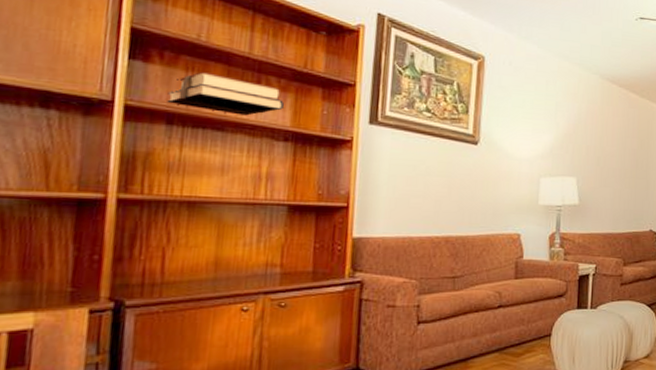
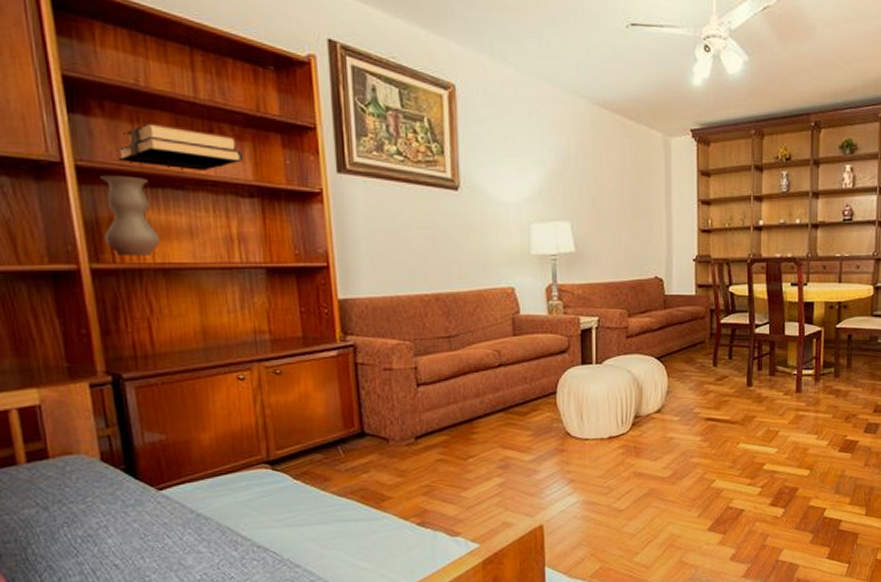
vase: none [137,114,192,189] -> present [101,175,161,256]

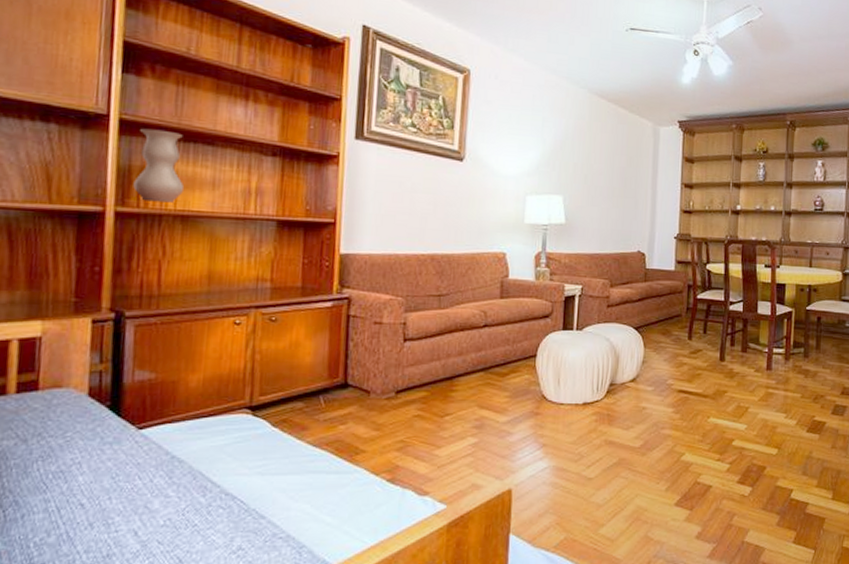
books: present [117,122,242,171] -> none [159,85,271,130]

